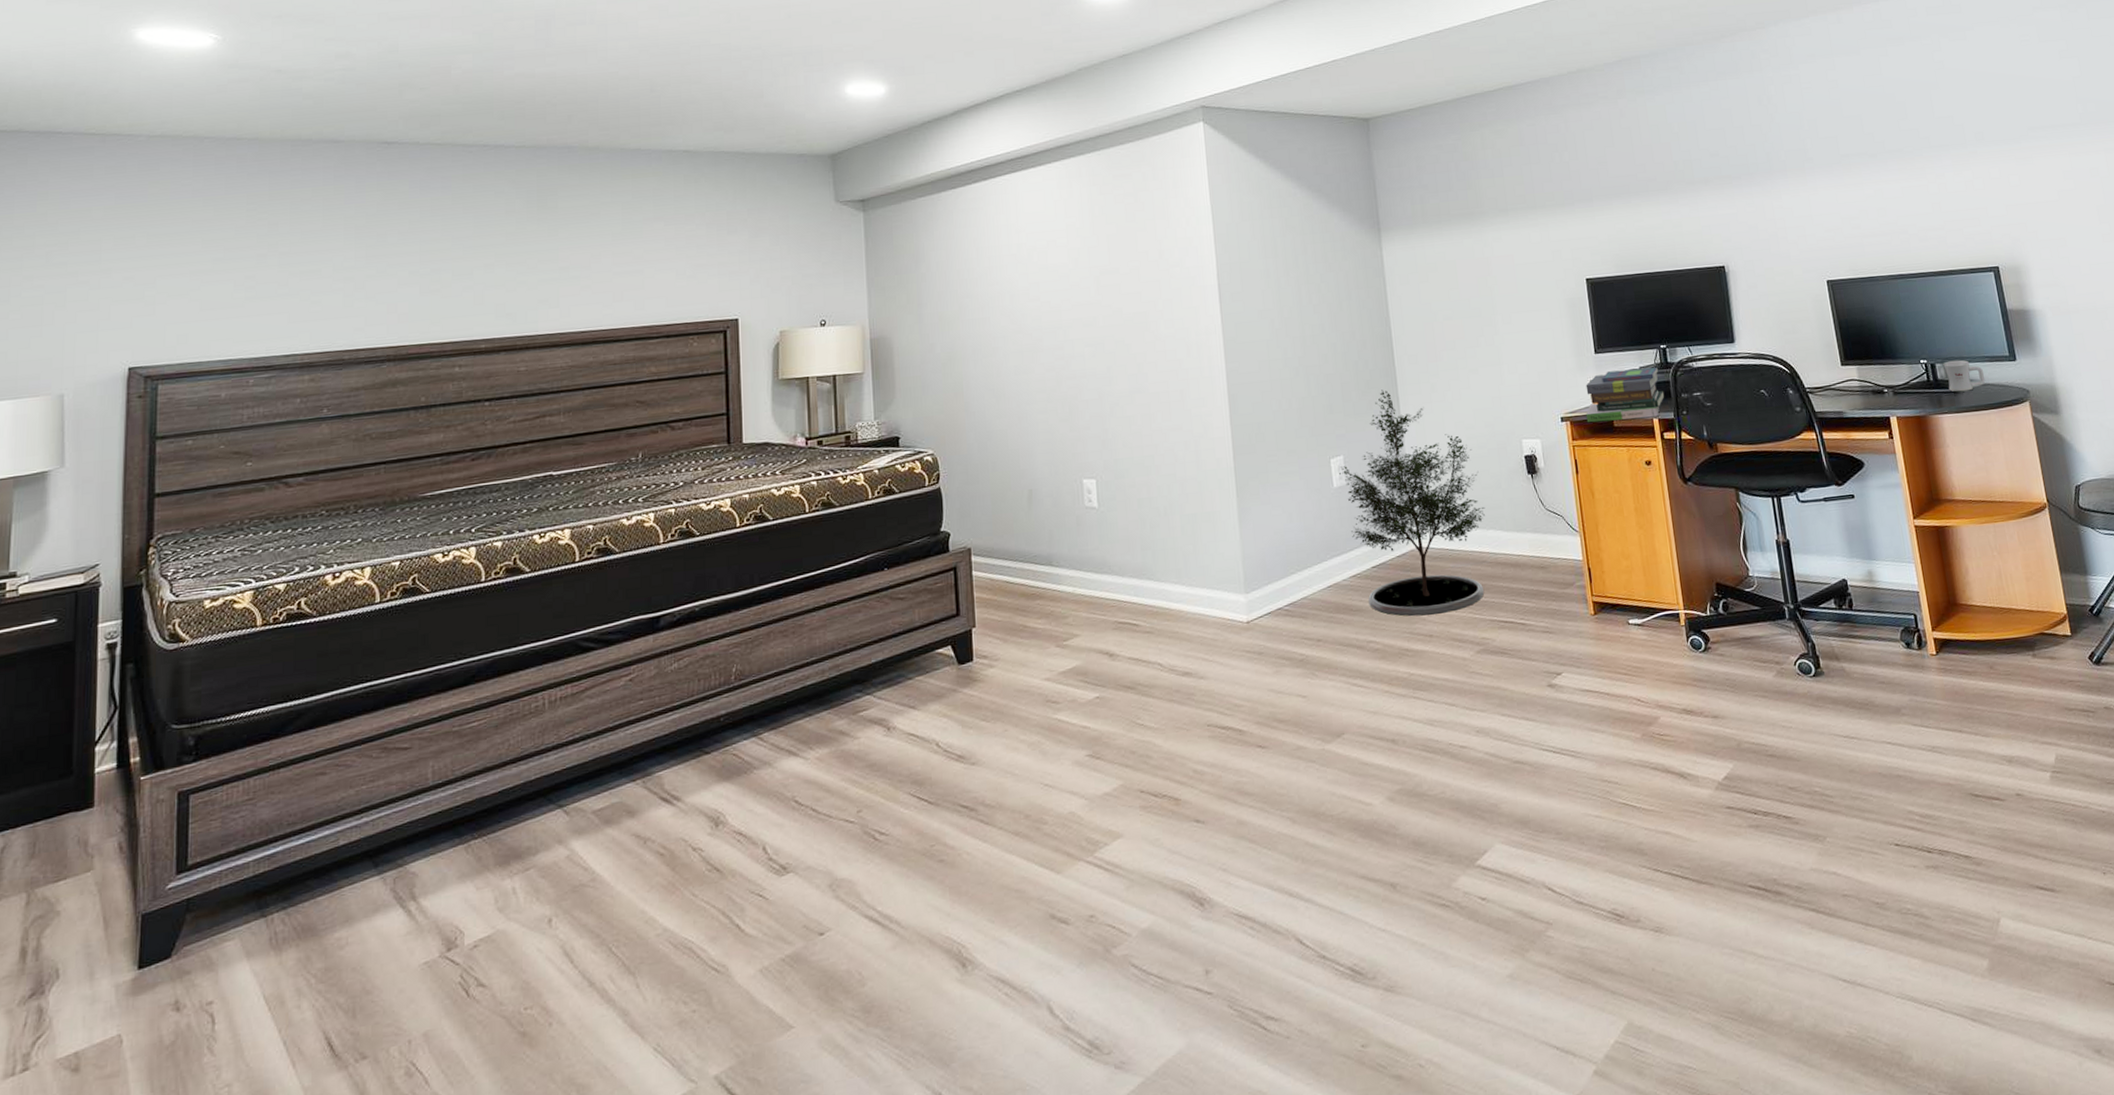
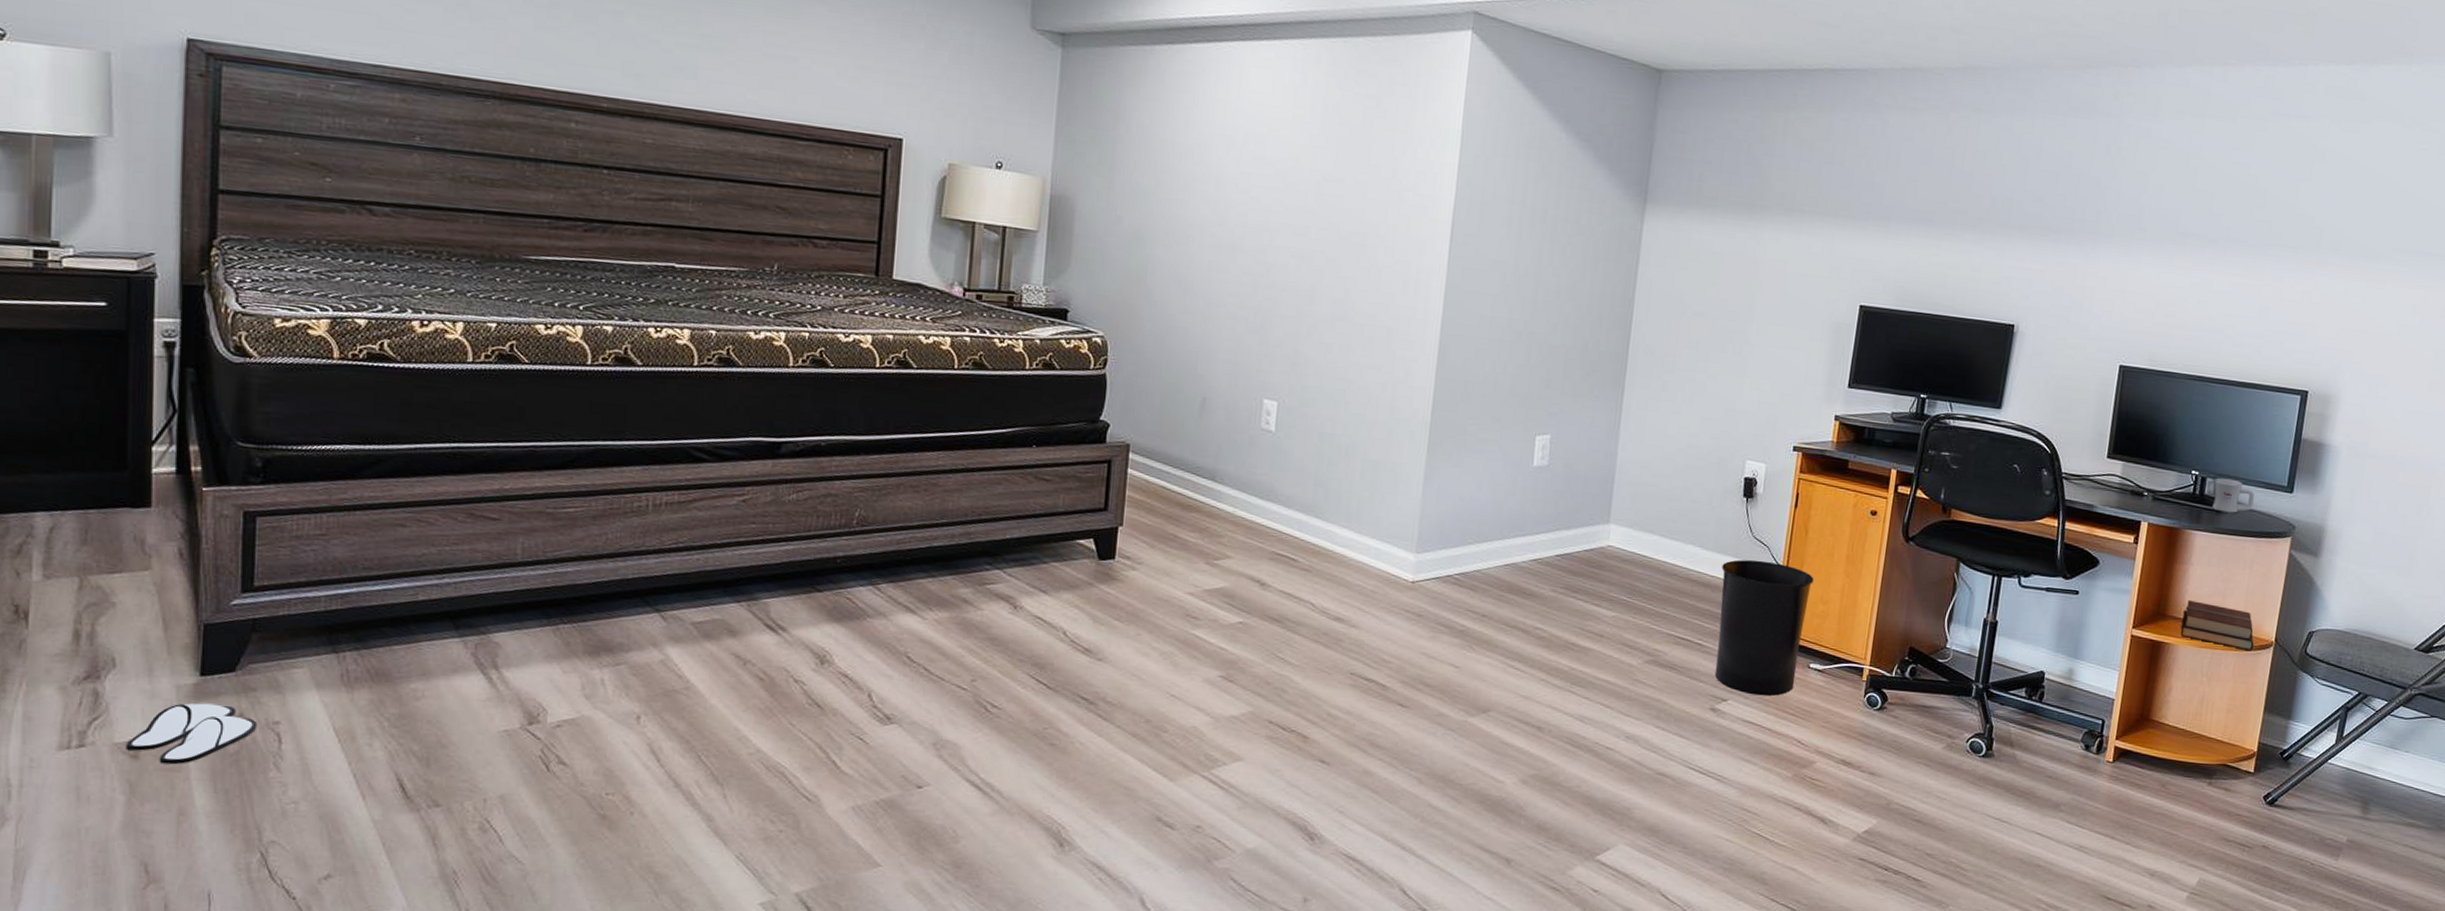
slippers: none [67,995,192,1072] -> present [125,703,258,765]
potted tree: present [1339,389,1485,616] -> none [1541,375,1692,617]
waste bin: none [1524,529,1620,663] -> present [1714,559,1814,696]
books: present [1585,367,1665,423] -> none [1820,409,1911,468]
books: none [1955,479,2030,518] -> present [2181,600,2254,650]

